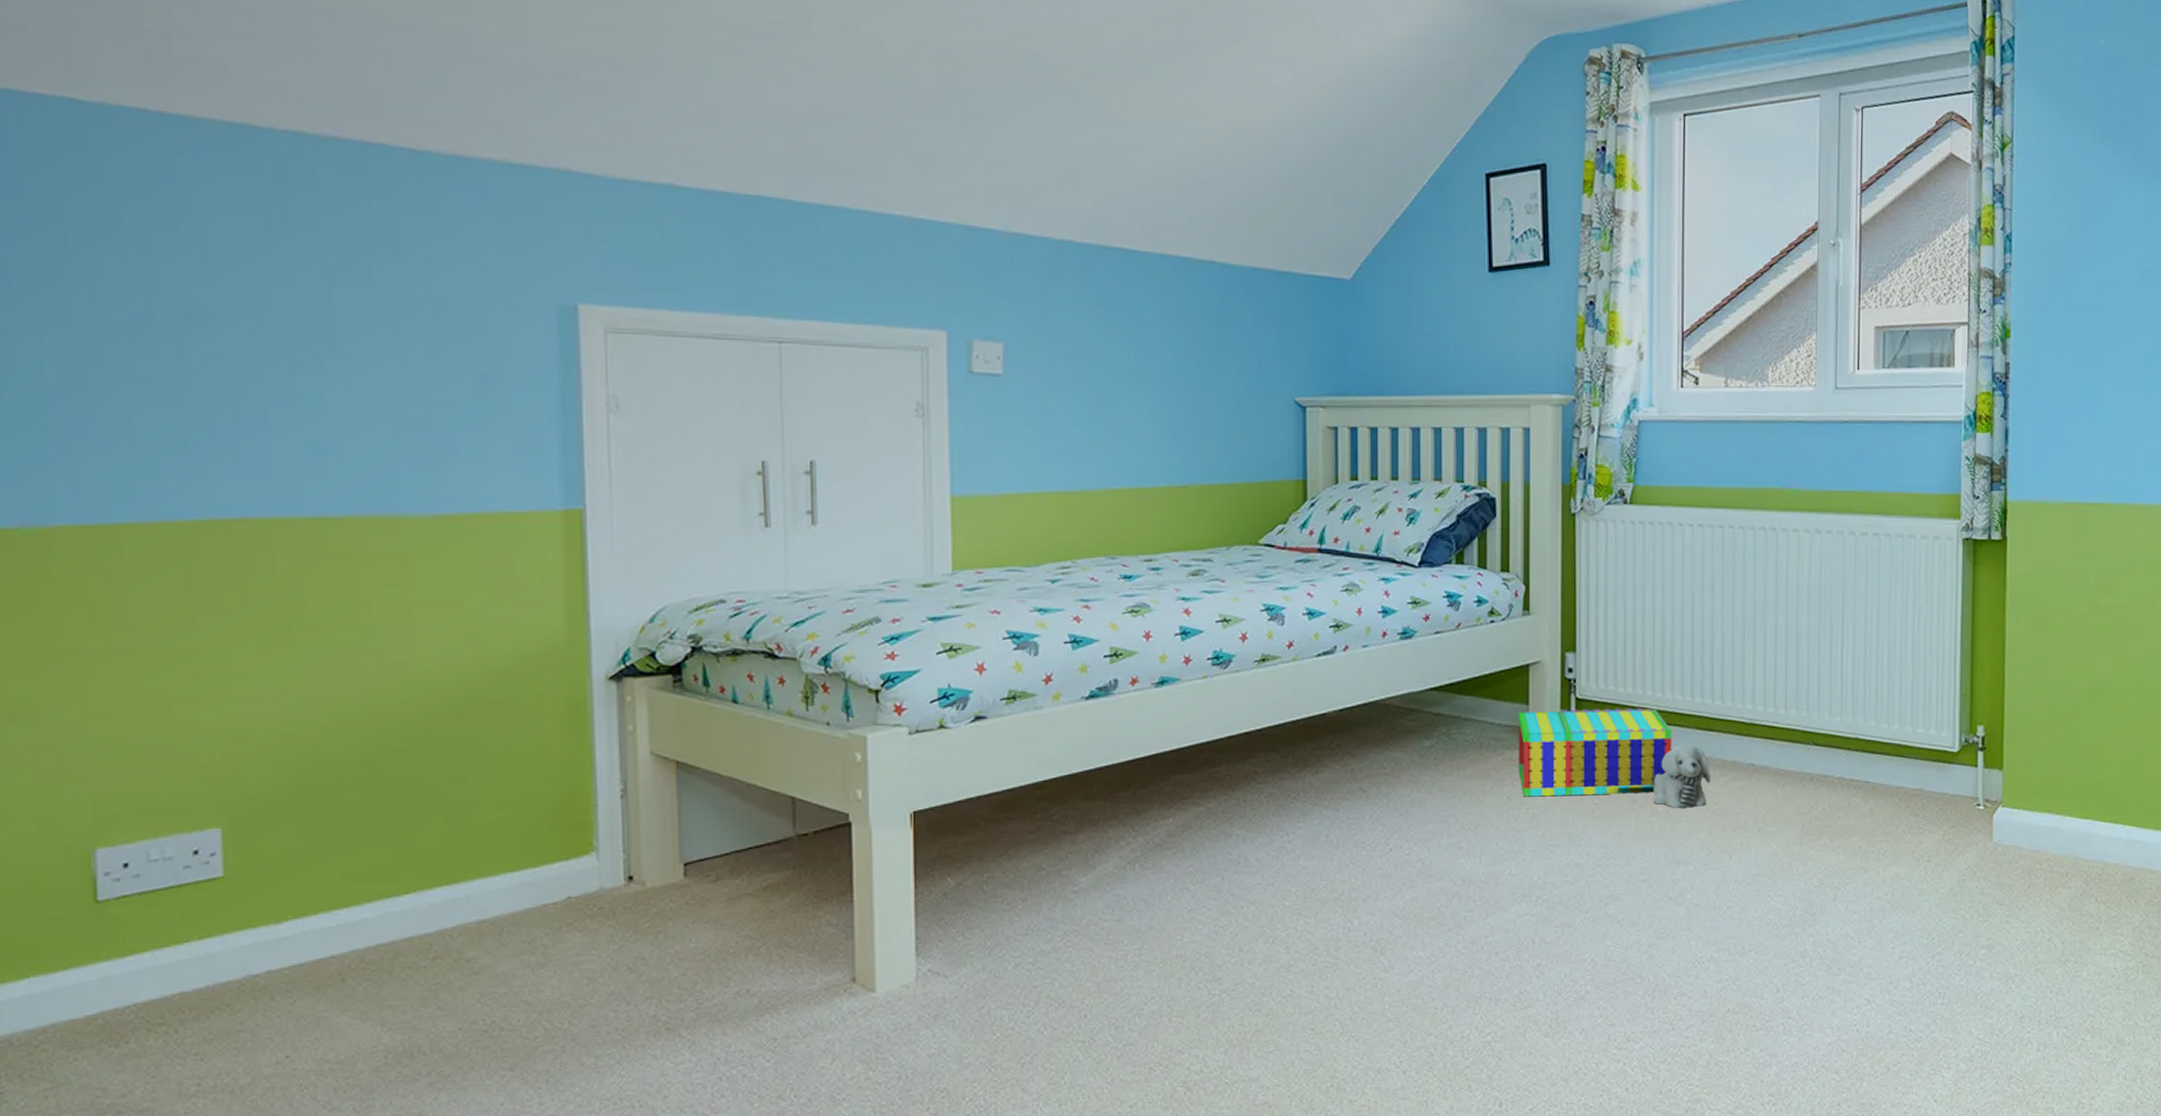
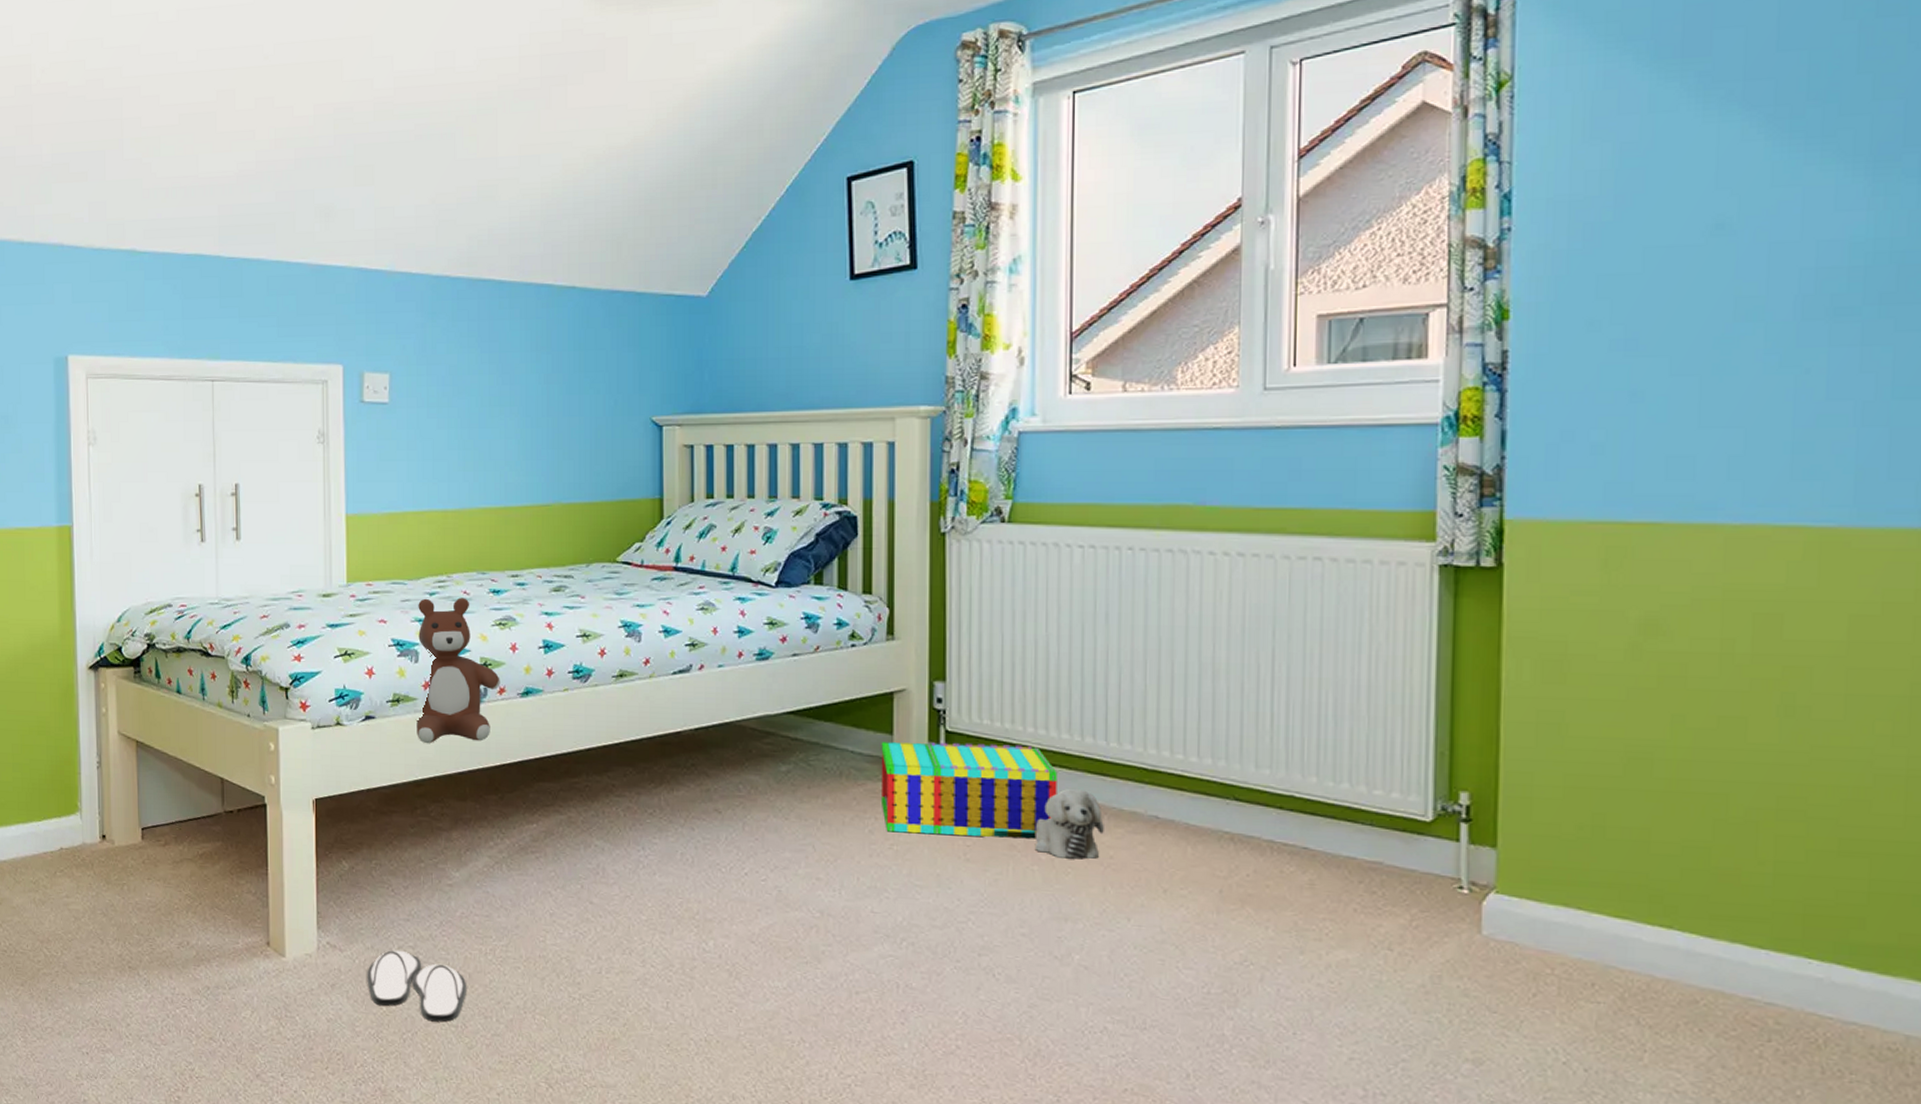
slippers: none [977,968,1094,1039] -> present [367,950,466,1022]
teddy bear: none [1035,584,1133,743] -> present [415,597,500,744]

